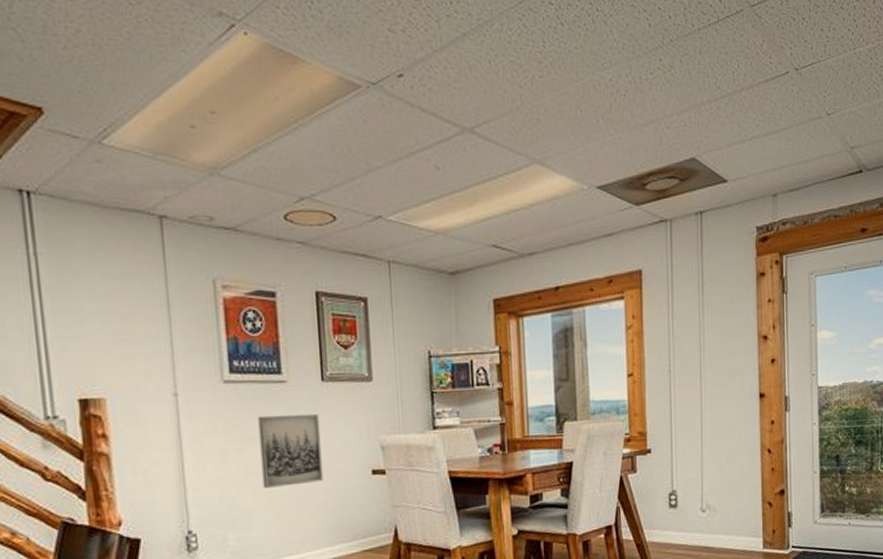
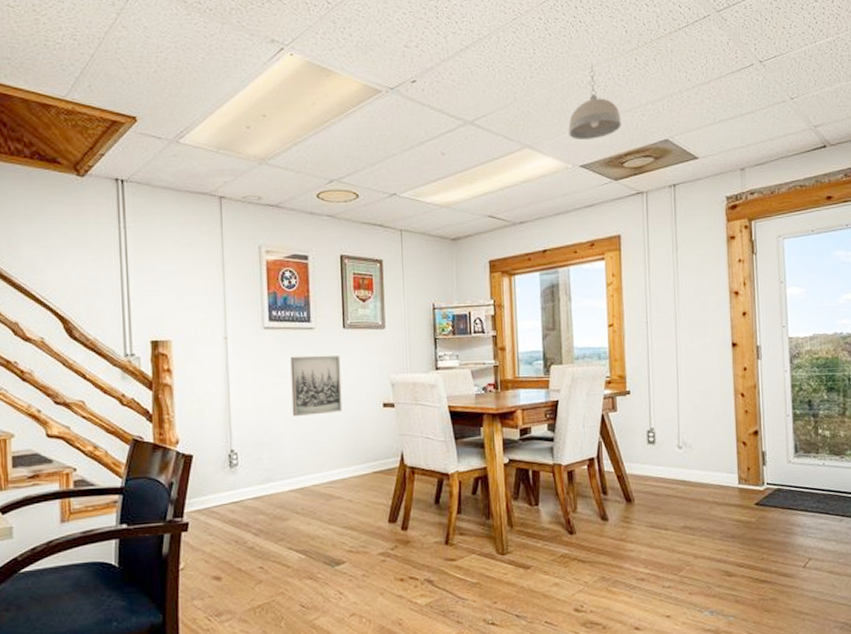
pendant light: none [584,64,644,155] -> present [568,65,622,139]

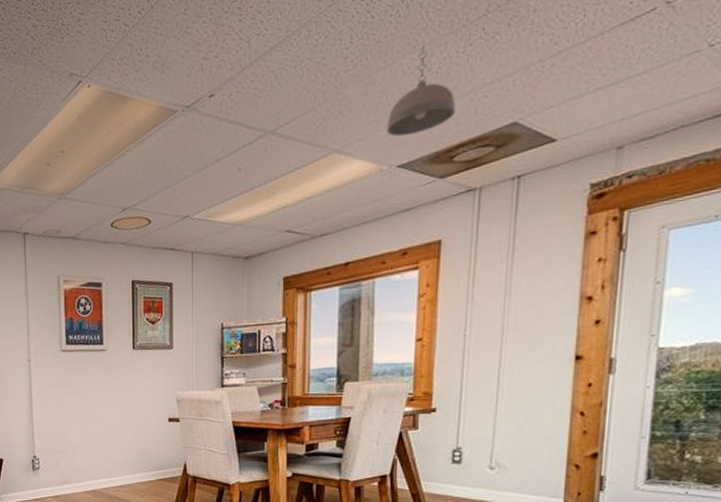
wall art: present [290,355,343,416] -> none [84,374,131,428]

